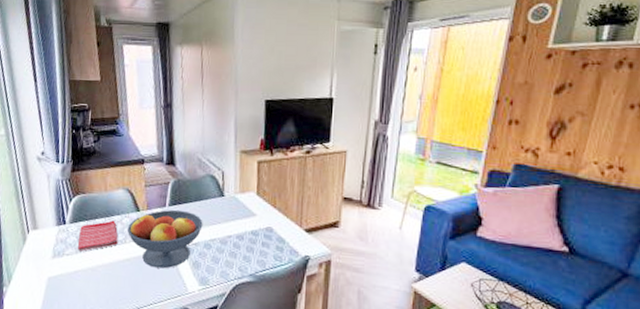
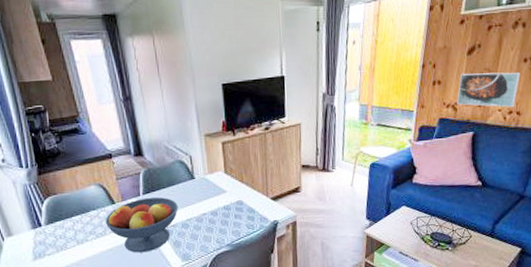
dish towel: present [78,220,118,251] -> none [57,216,98,249]
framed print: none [539,114,625,161] -> present [457,72,520,108]

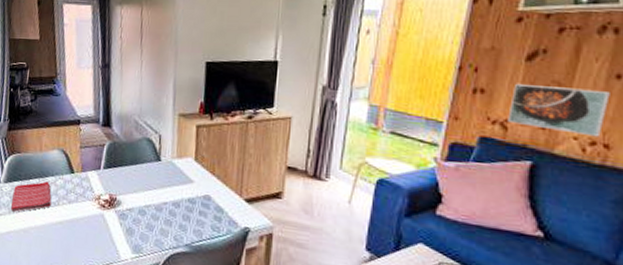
dish towel: none [57,216,98,249] -> present [11,181,52,212]
fruit bowl: present [105,197,178,253] -> none [60,172,138,234]

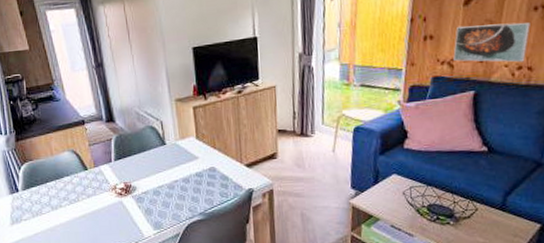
dish towel: present [11,181,52,212] -> none [33,182,72,215]

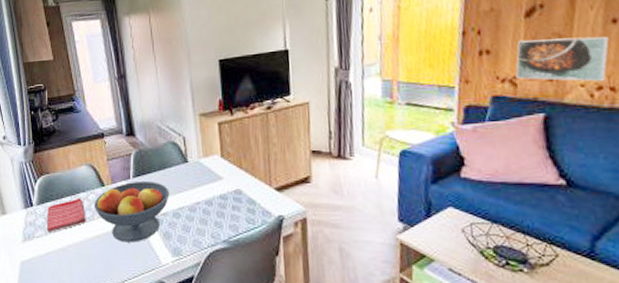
dish towel: none [33,182,72,215] -> present [47,198,86,232]
fruit bowl: none [78,163,150,220] -> present [93,180,170,243]

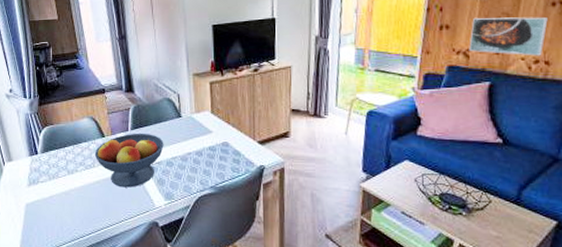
dish towel: present [47,198,86,232] -> none [51,147,87,178]

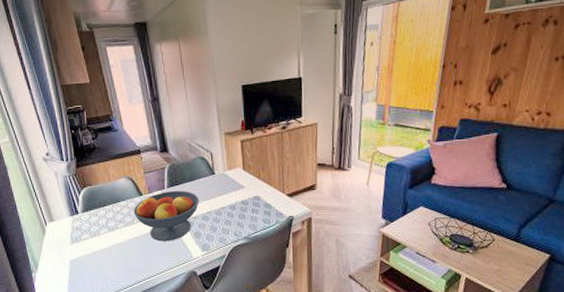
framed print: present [469,17,548,56] -> none [480,71,551,108]

